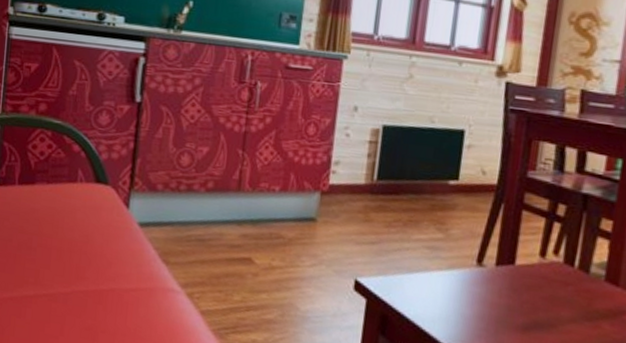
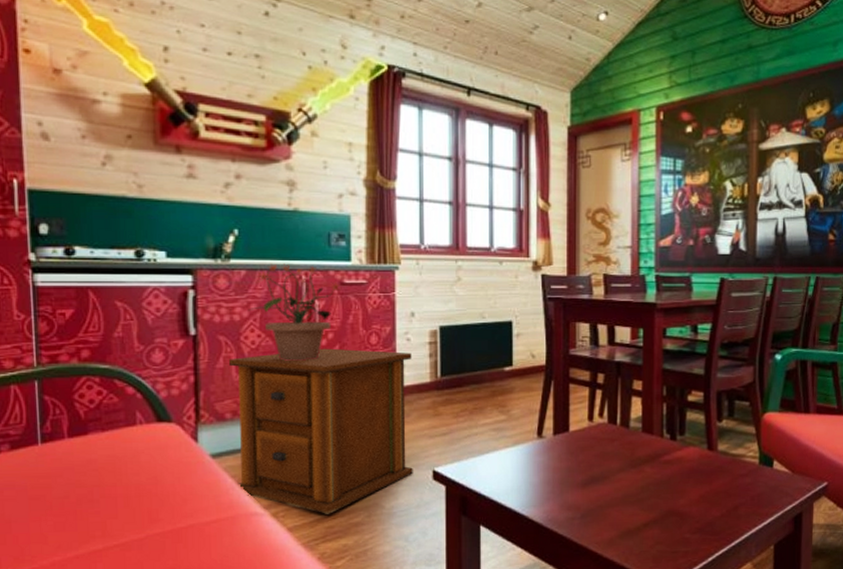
side table: none [160,130,349,305] -> present [229,348,413,514]
potted plant: none [192,39,286,144] -> present [248,263,342,361]

